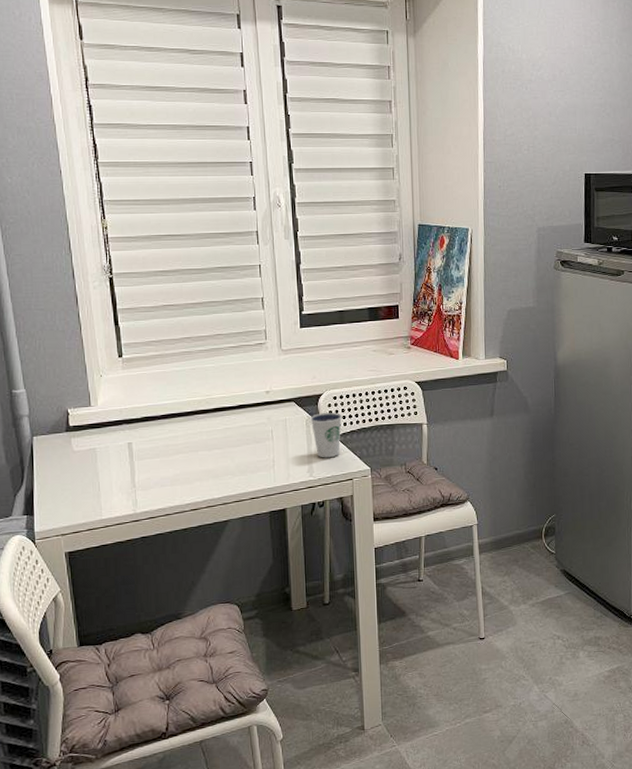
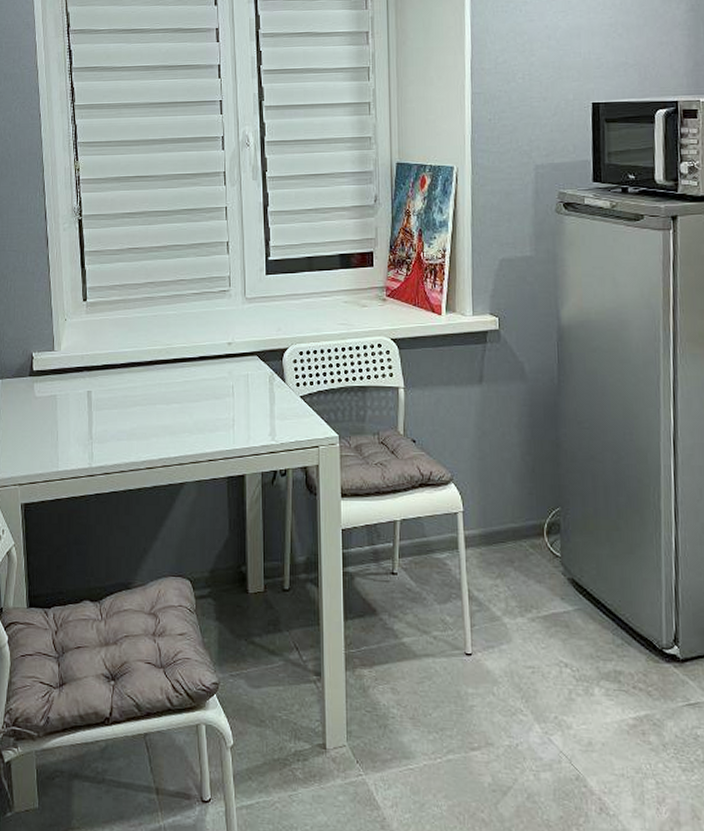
dixie cup: present [310,412,342,458] -> none [274,370,308,421]

